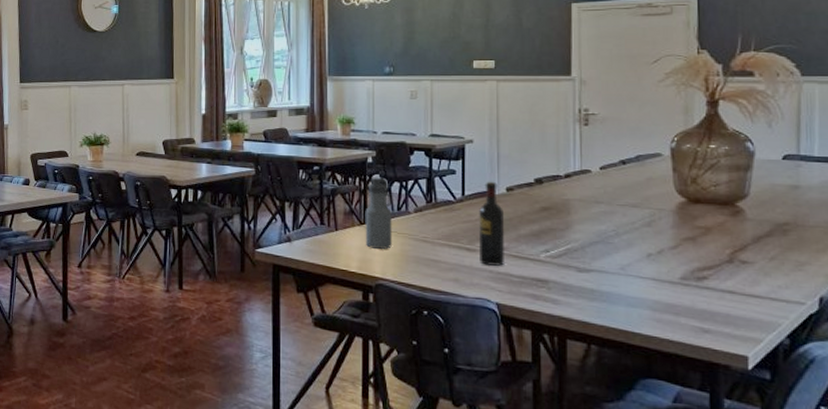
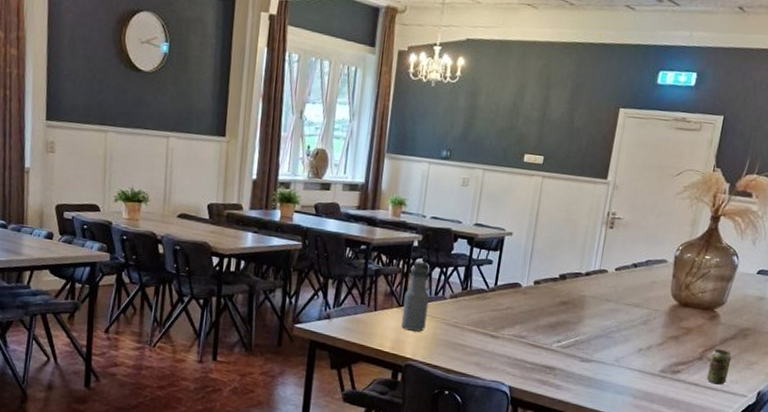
wine bottle: present [479,181,505,266] -> none [500,273,529,353]
beverage can: none [743,249,773,291] -> present [706,349,732,385]

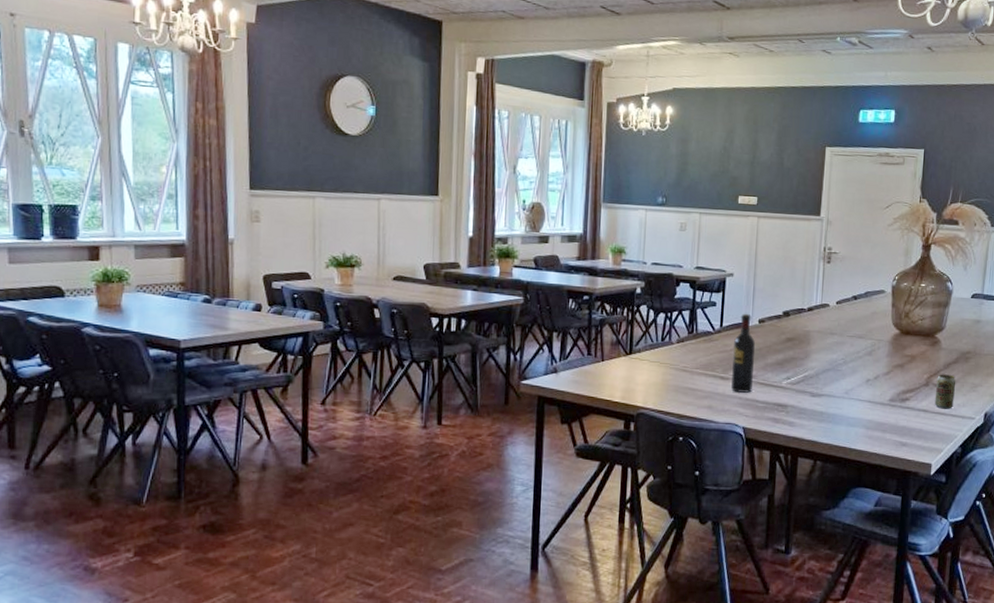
water bottle: present [400,261,431,332] -> none [629,307,657,379]
wine bottle: none [500,273,529,353] -> present [731,313,756,393]

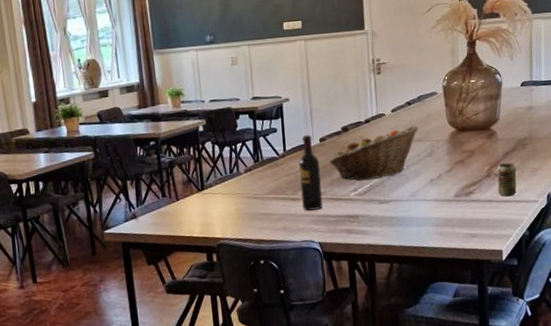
fruit basket: none [764,321,861,370] -> present [328,126,418,180]

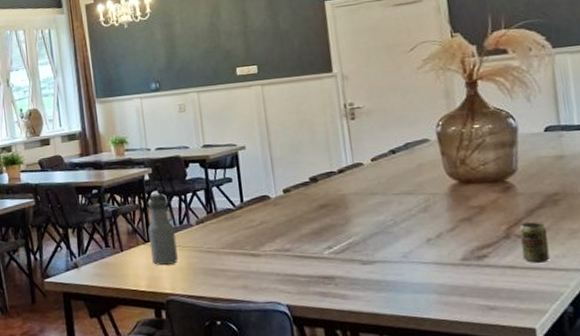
water bottle: none [201,143,228,212] -> present [148,193,178,265]
wine bottle: present [299,134,323,211] -> none [259,184,290,269]
fruit basket: present [328,126,418,180] -> none [294,177,407,237]

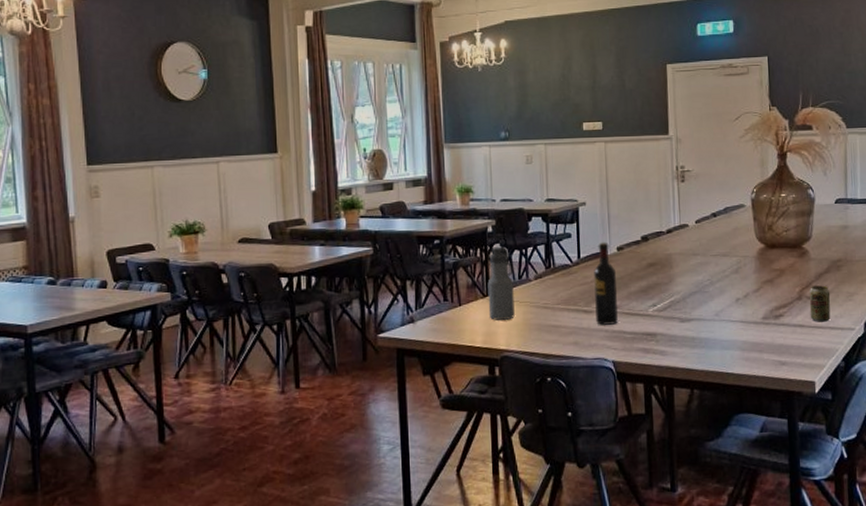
wine bottle: none [259,184,290,269] -> present [594,242,618,325]

